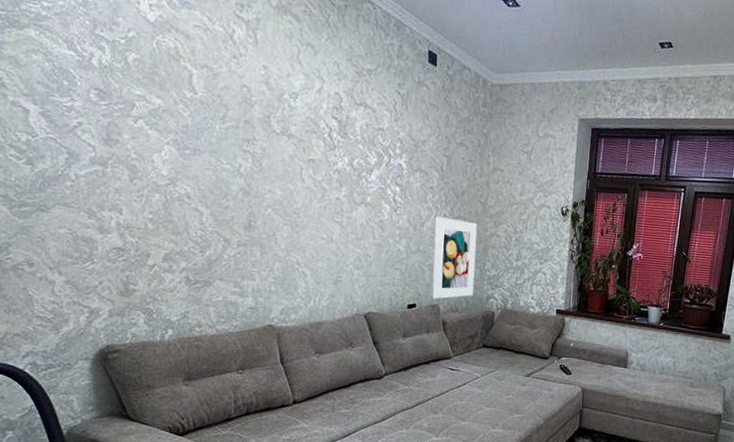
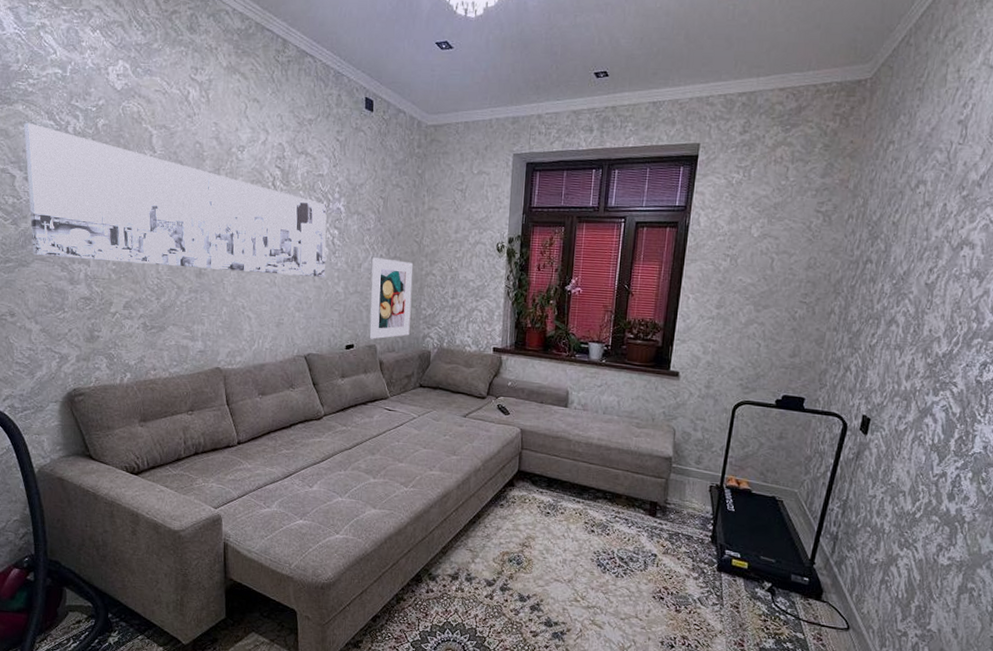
wall art: none [38,50,388,235] -> present [24,122,327,277]

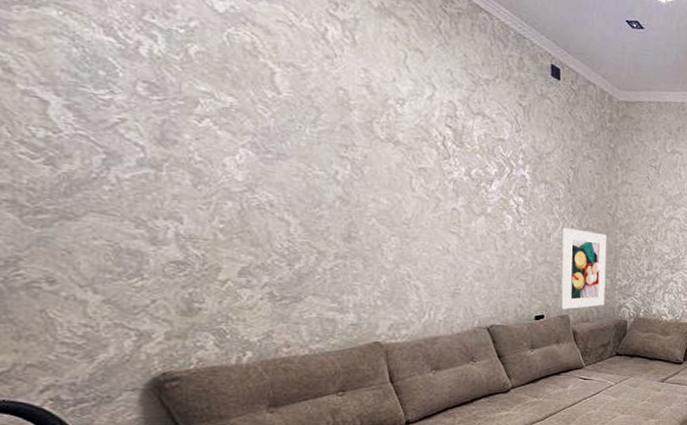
wall art: present [24,122,327,277] -> none [61,33,510,246]

